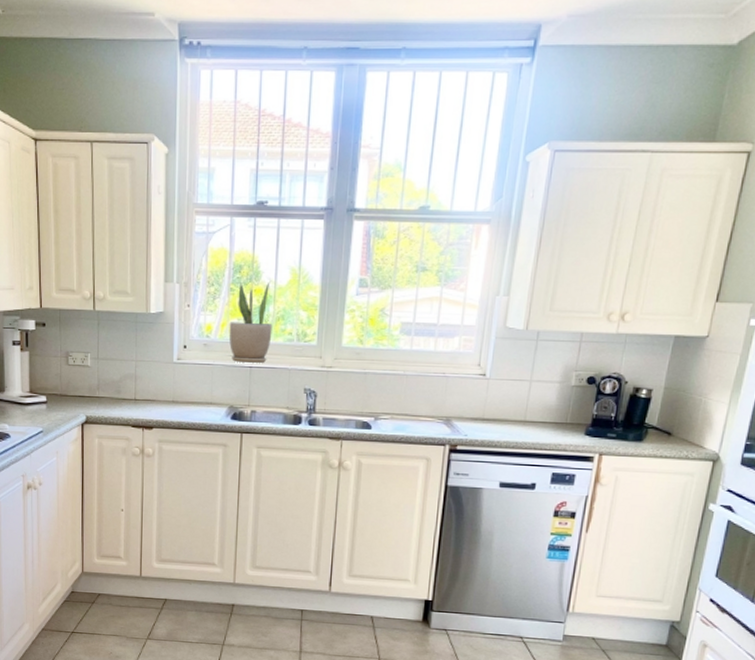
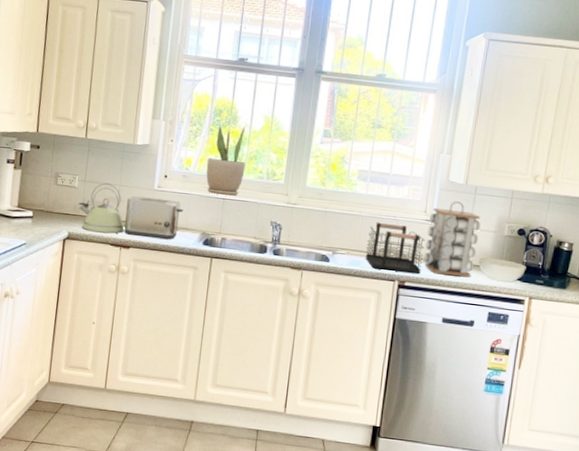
kettle: none [93,358,145,415] -> present [78,182,125,234]
toaster: none [144,371,207,417] -> present [124,196,184,240]
dish rack: none [411,380,479,436] -> present [365,222,425,275]
spice rack: none [477,350,544,436] -> present [423,201,481,278]
bowl: none [540,412,596,438] -> present [478,257,526,282]

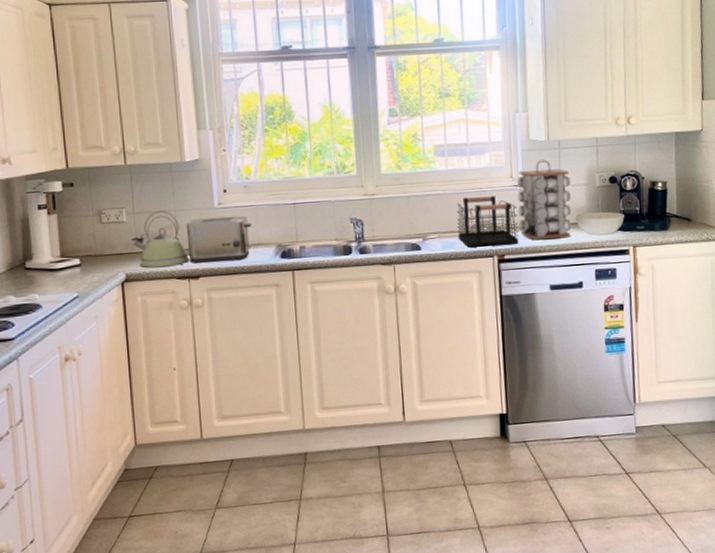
potted plant: present [206,126,246,197] -> none [267,120,312,201]

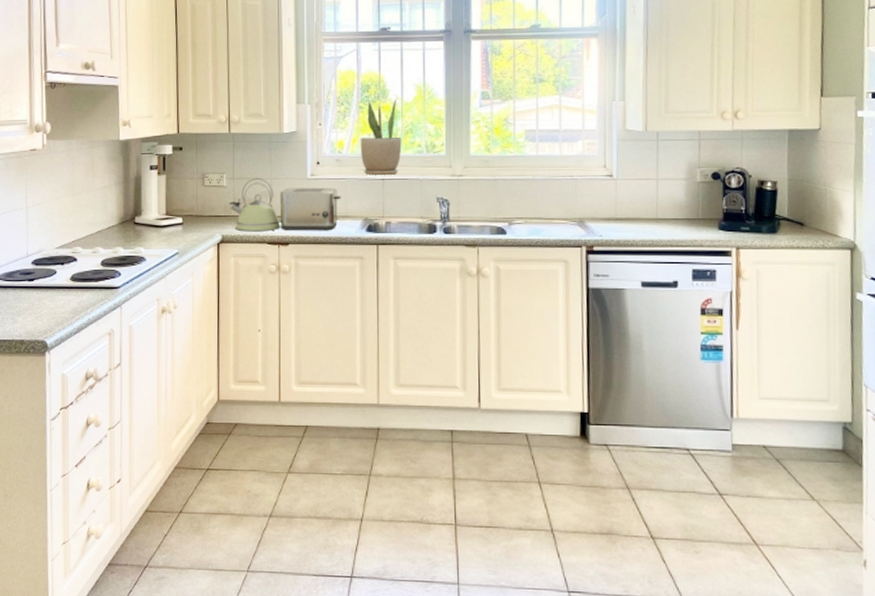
potted plant: none [267,120,312,201] -> present [360,99,402,176]
dish rack: present [457,196,519,248] -> none [545,184,610,237]
spice rack: present [517,159,572,240] -> none [610,151,669,234]
bowl: present [575,211,625,236] -> none [672,209,728,233]

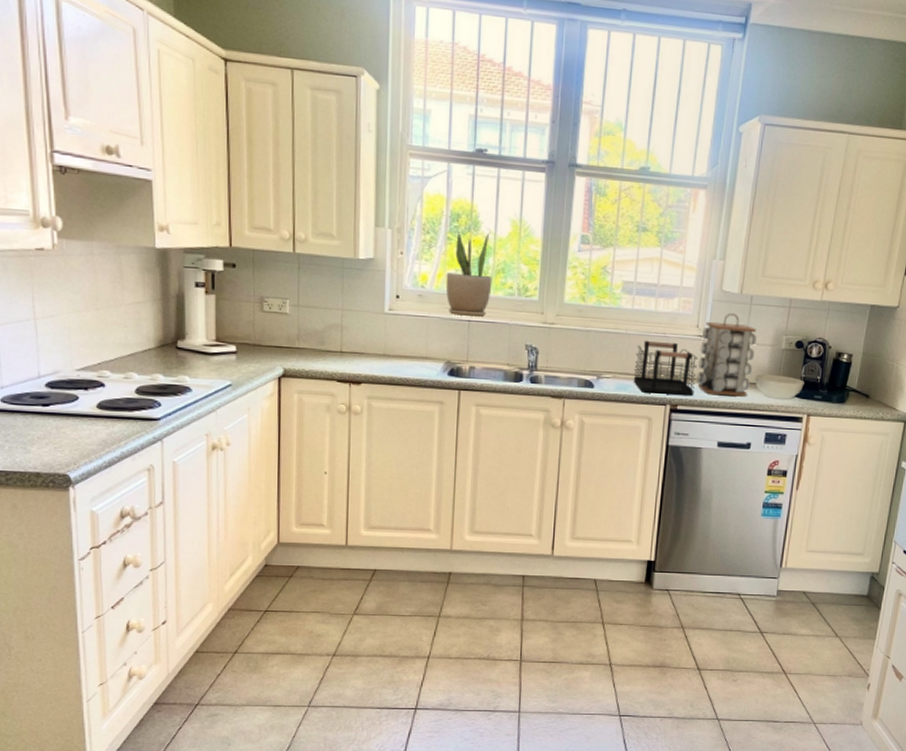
kettle: present [229,177,281,232] -> none [292,306,353,368]
toaster: present [280,187,341,231] -> none [351,321,422,372]
dish rack: none [545,184,610,237] -> present [633,340,698,397]
spice rack: none [610,151,669,234] -> present [696,313,757,397]
bowl: none [672,209,728,233] -> present [755,374,804,400]

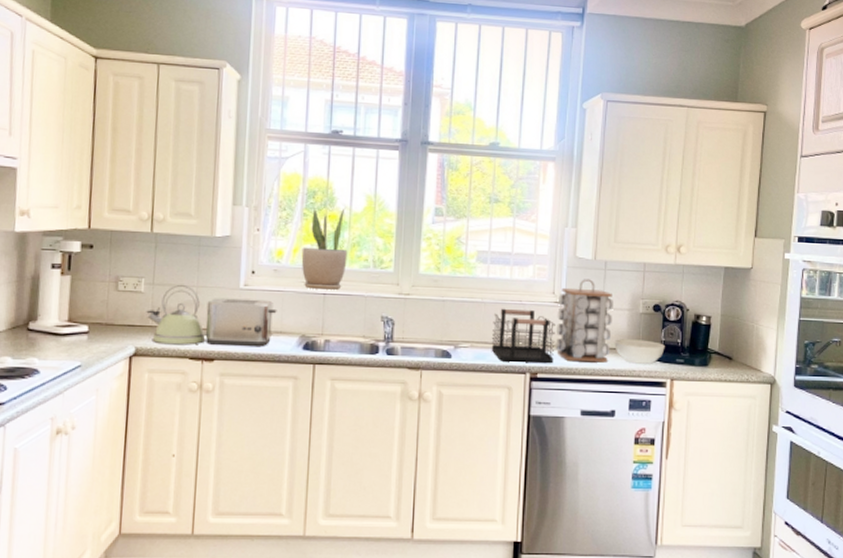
kettle: none [292,306,353,368] -> present [146,284,206,345]
toaster: none [351,321,422,372] -> present [205,298,277,347]

